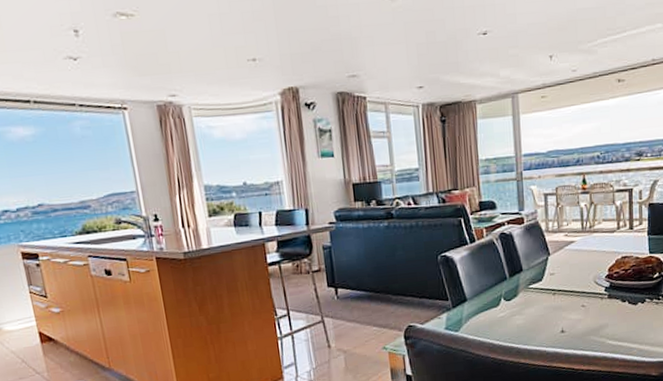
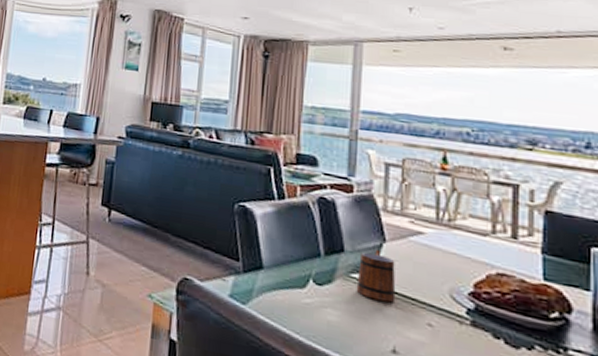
mug: none [533,262,560,300] -> present [356,249,396,303]

